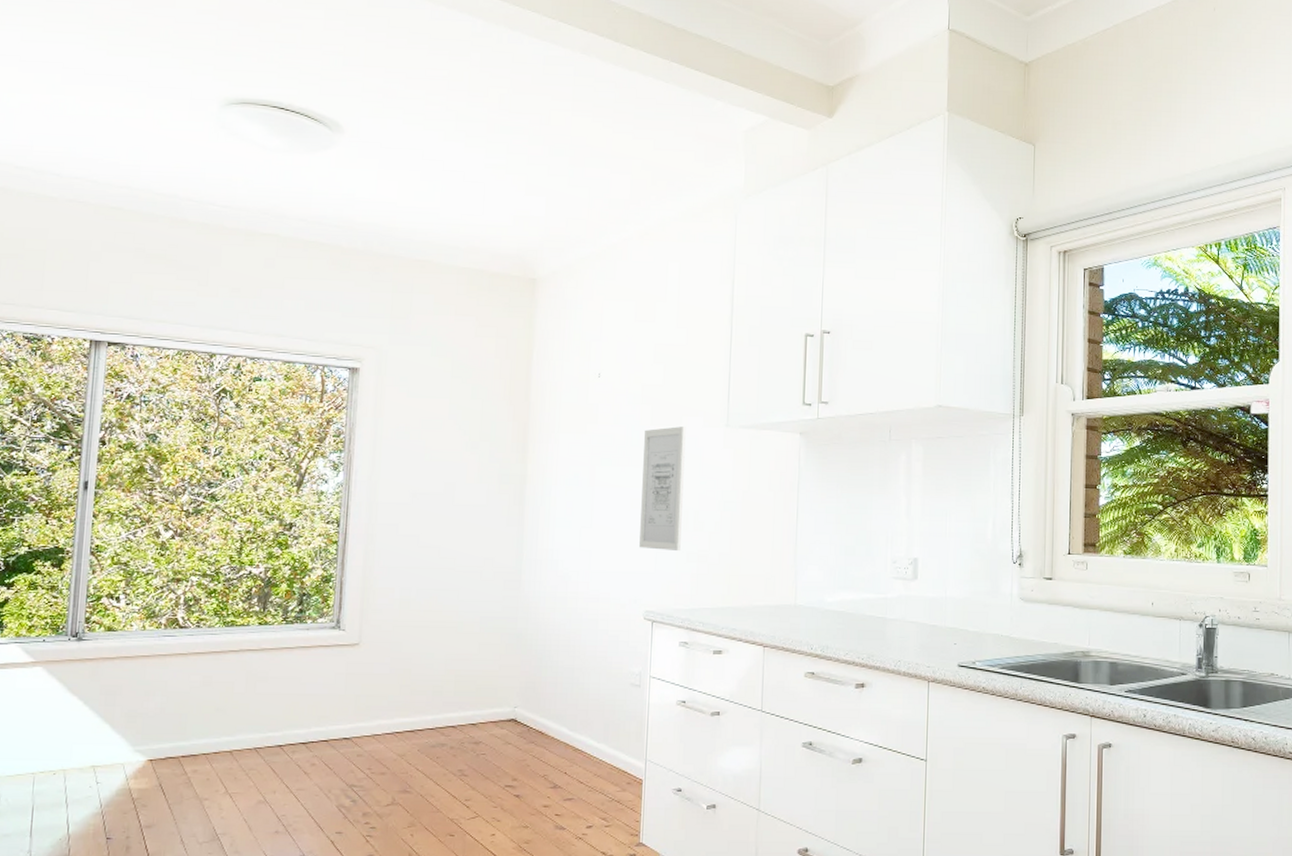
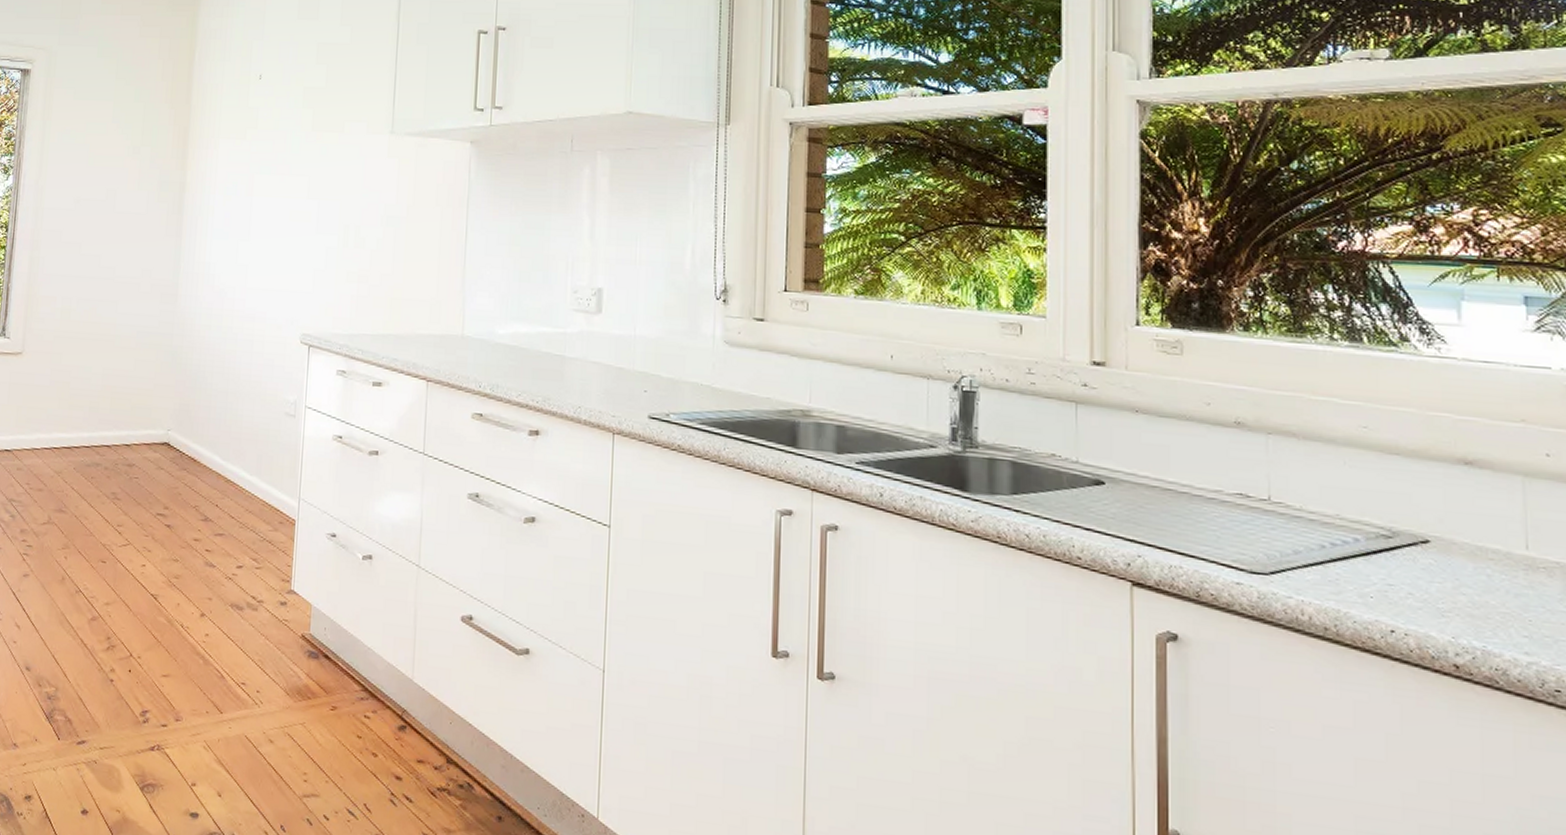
wall art: present [639,426,686,551] -> none [297,133,348,269]

